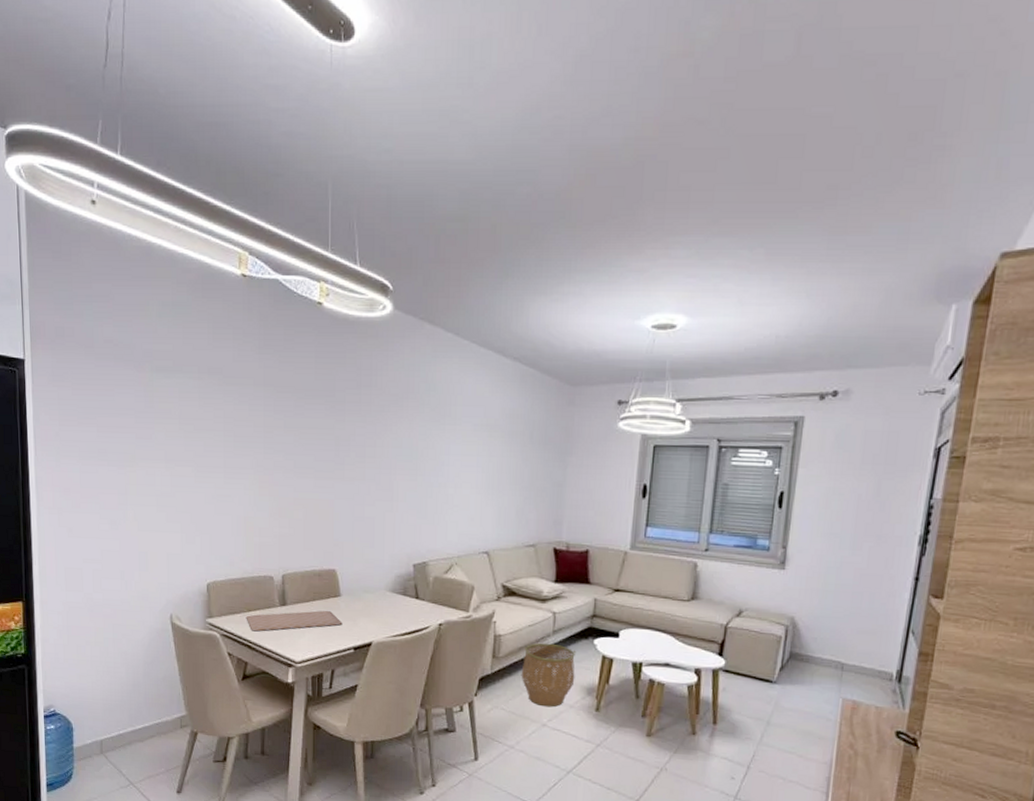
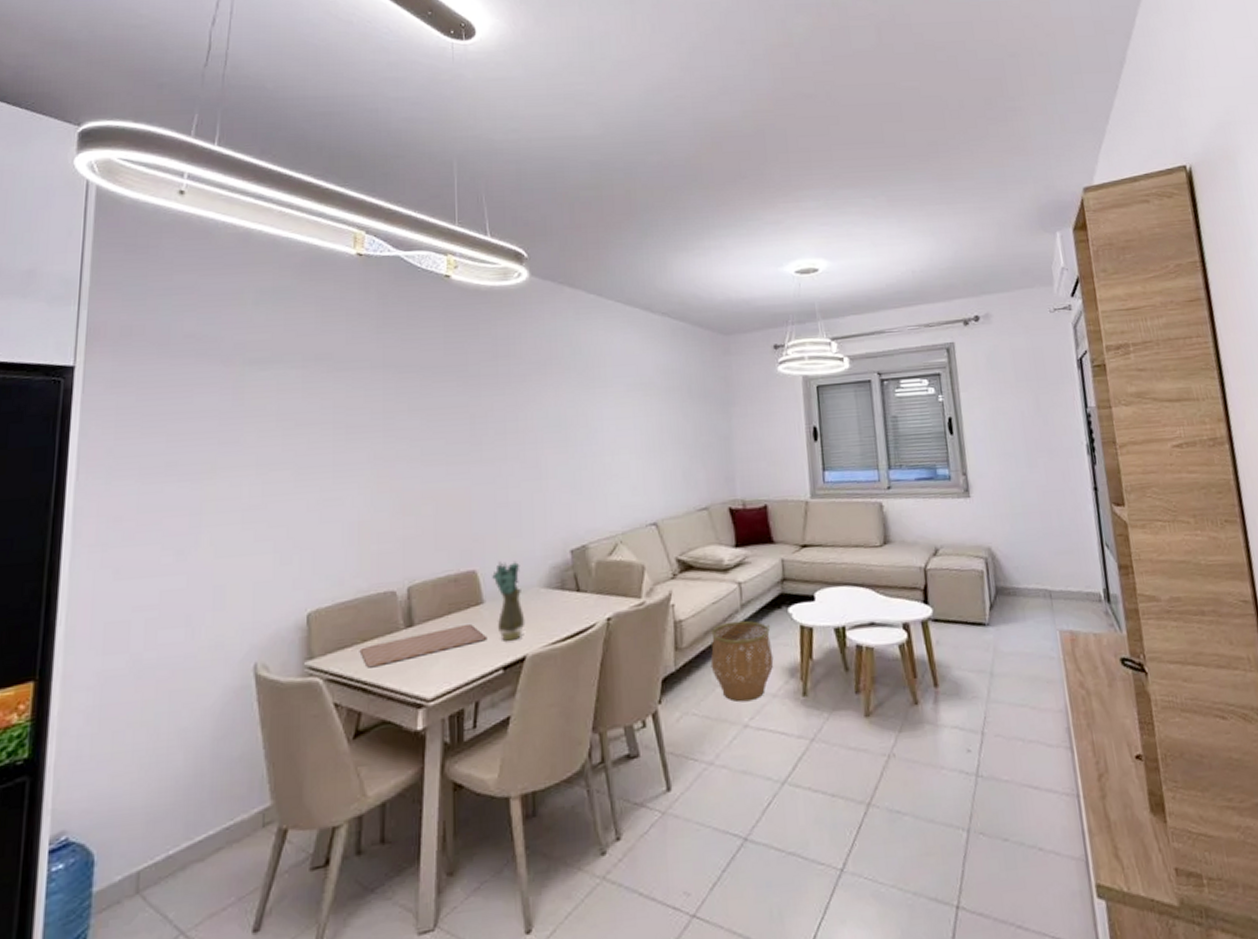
vase: none [348,565,373,629] -> present [492,561,526,641]

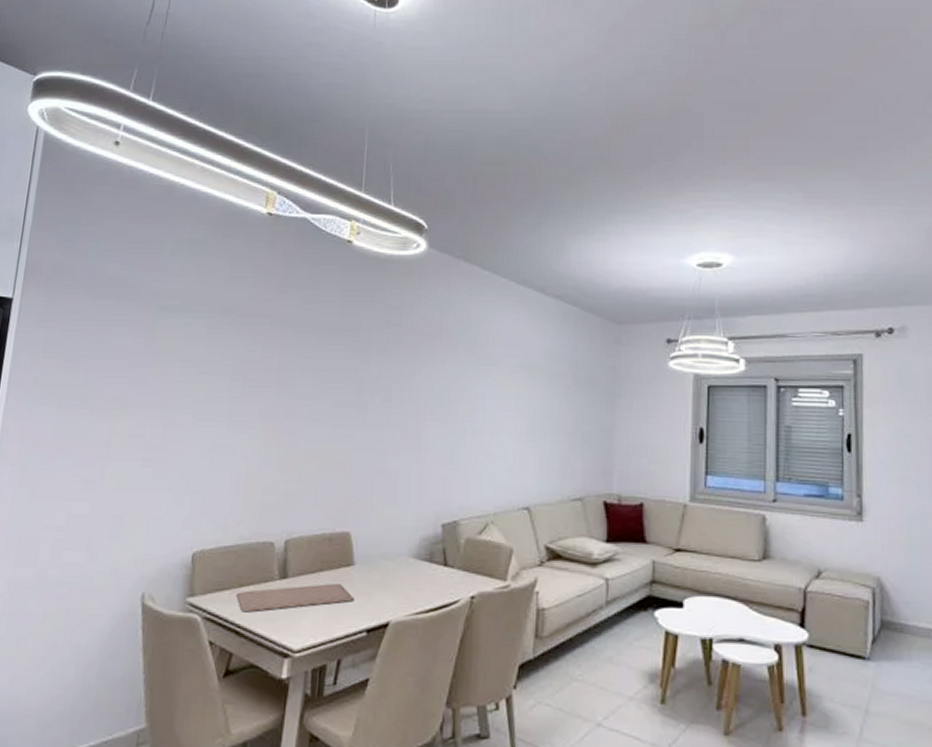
vase: present [492,561,526,641] -> none [365,527,392,605]
basket: present [710,620,774,702] -> none [569,617,635,701]

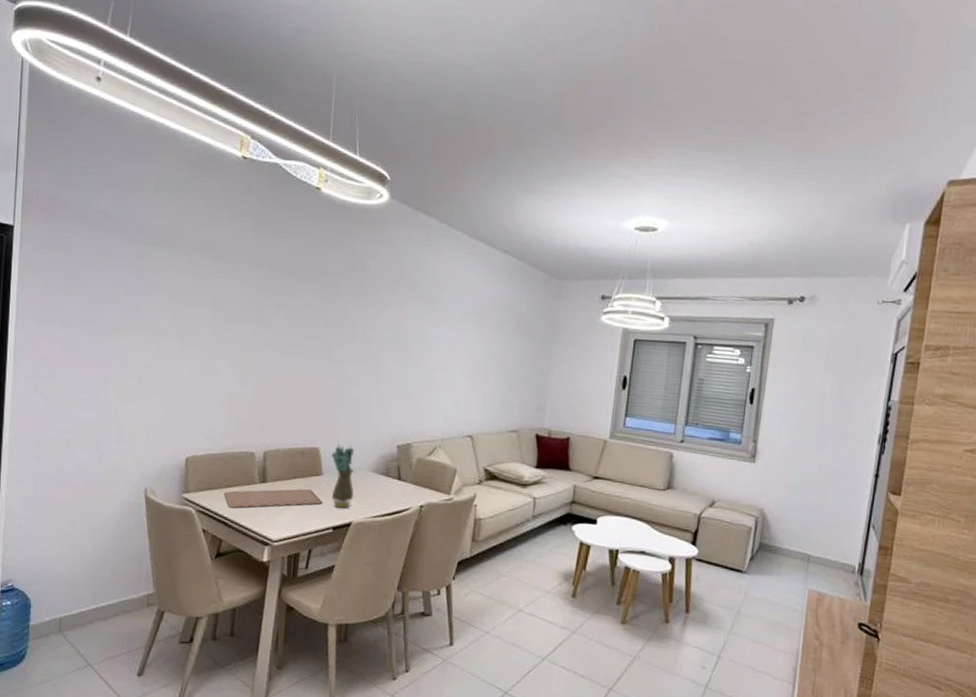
vase: none [365,527,392,605] -> present [331,445,355,509]

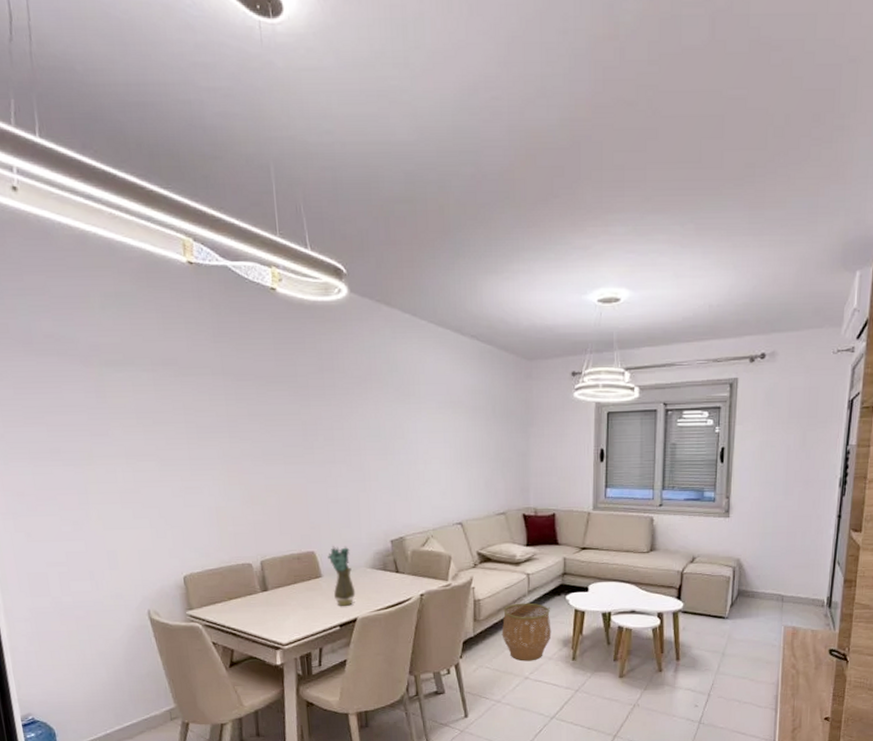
placemat: present [223,489,323,509] -> none [227,592,326,619]
basket: none [499,527,555,593] -> present [501,602,552,661]

